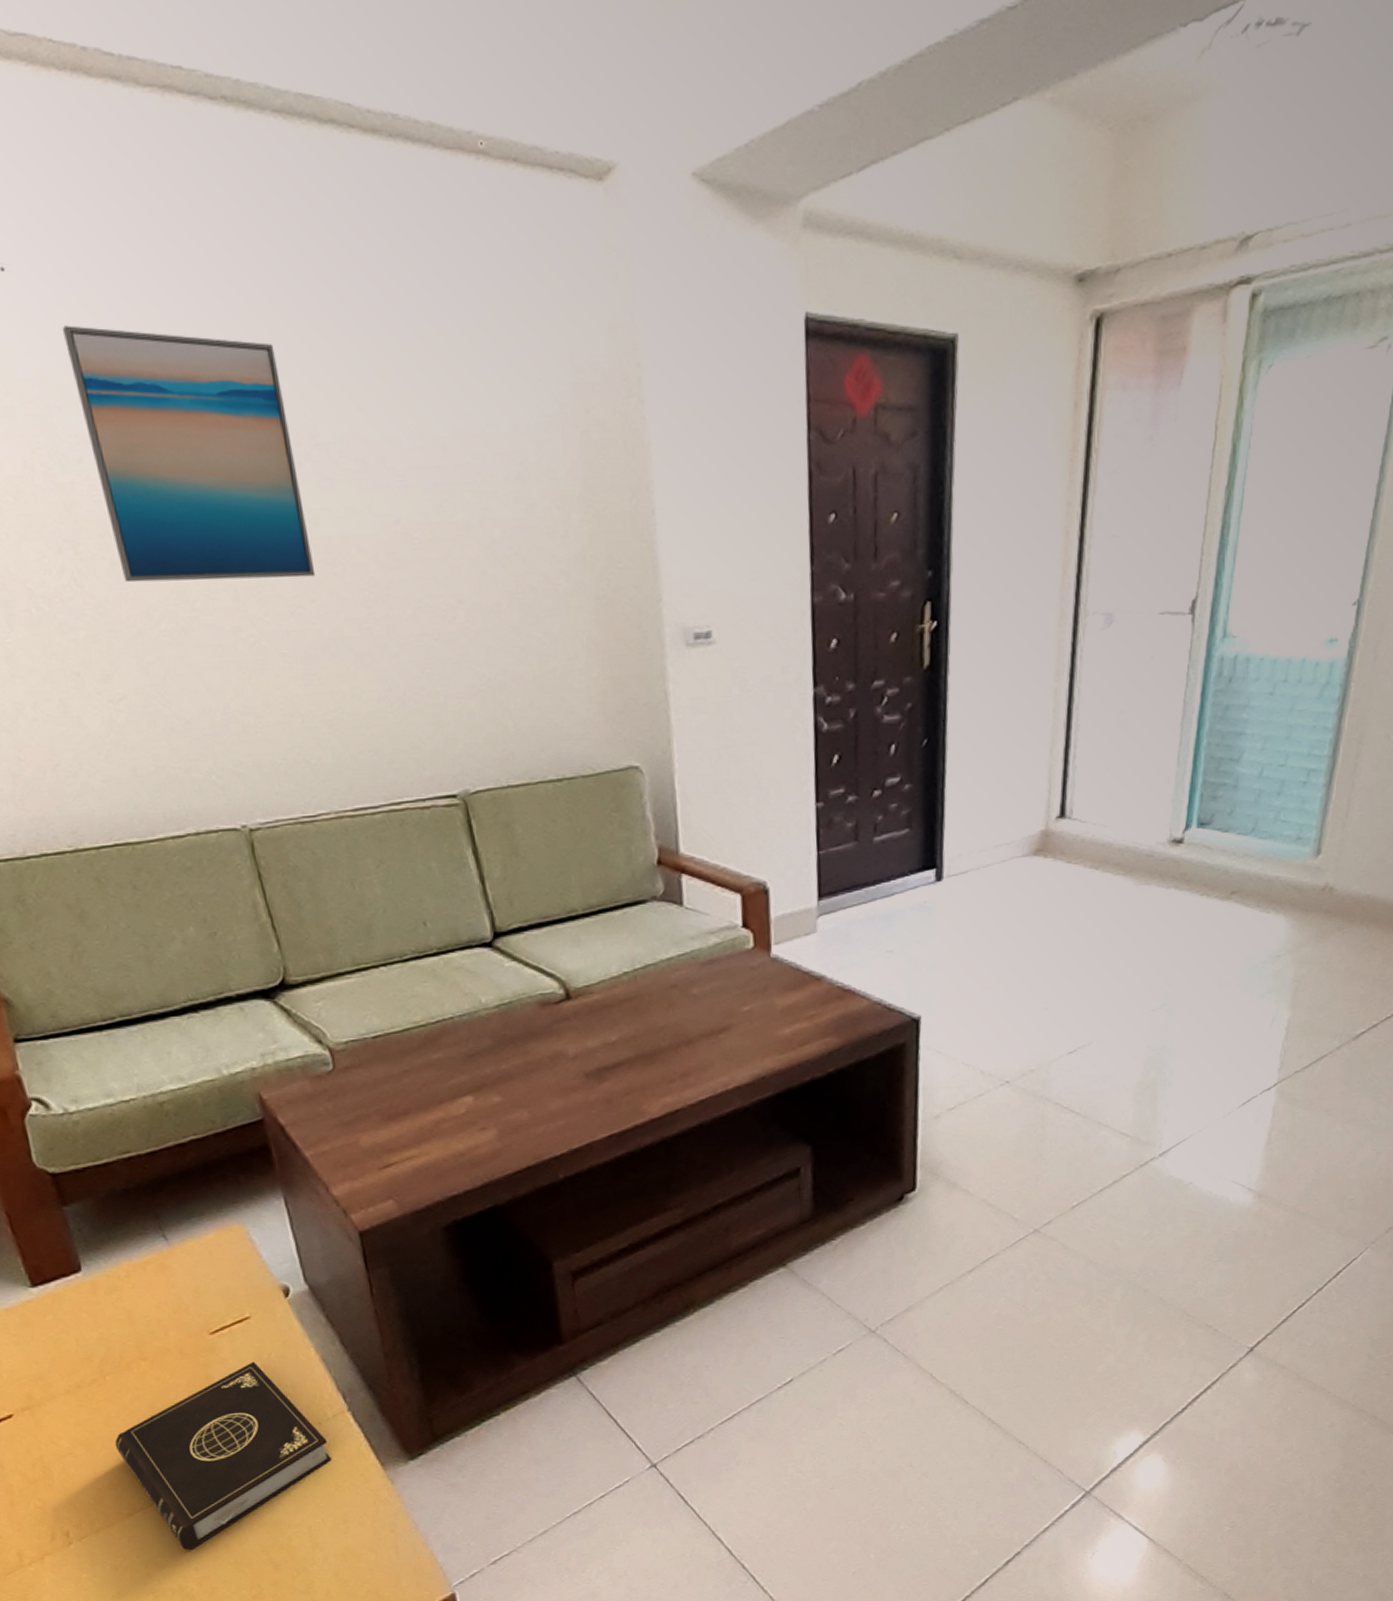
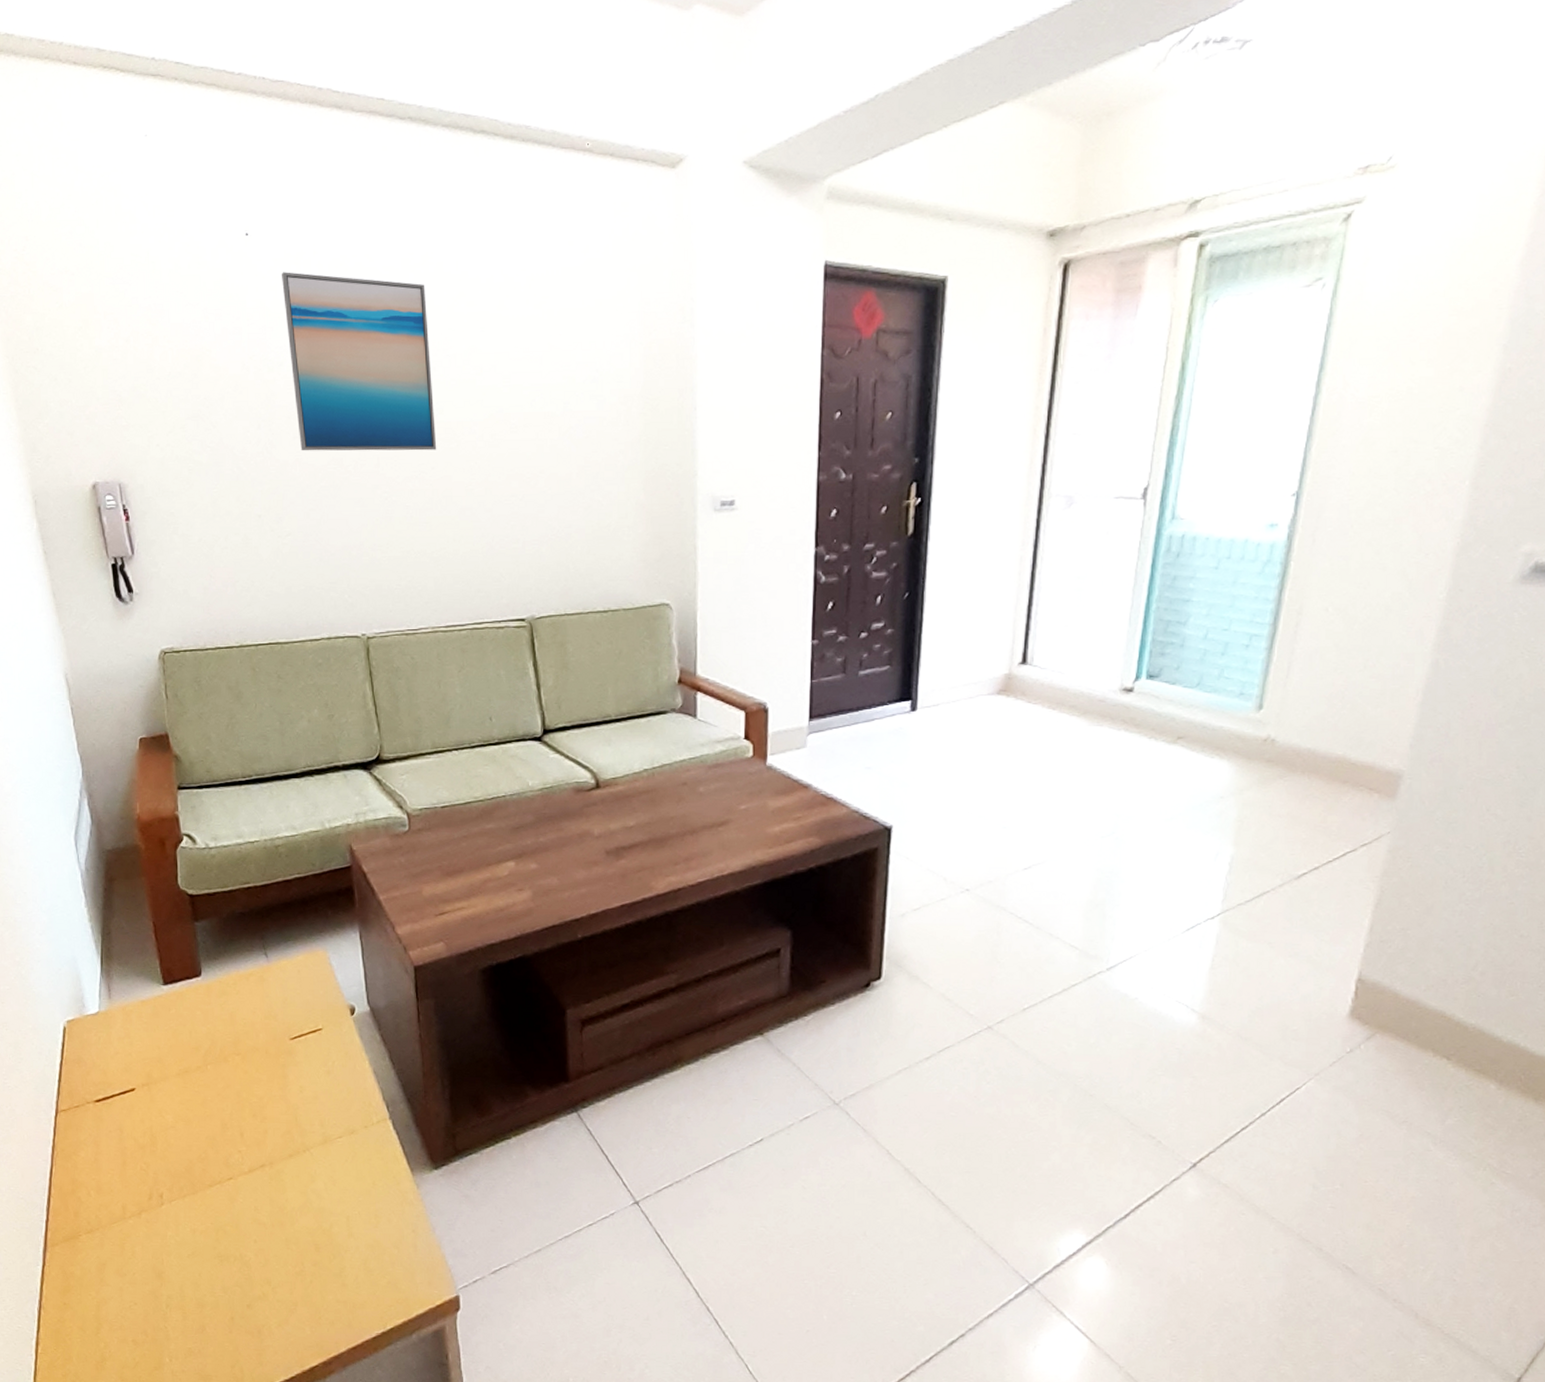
book: present [115,1361,332,1551] -> none [207,1067,372,1224]

